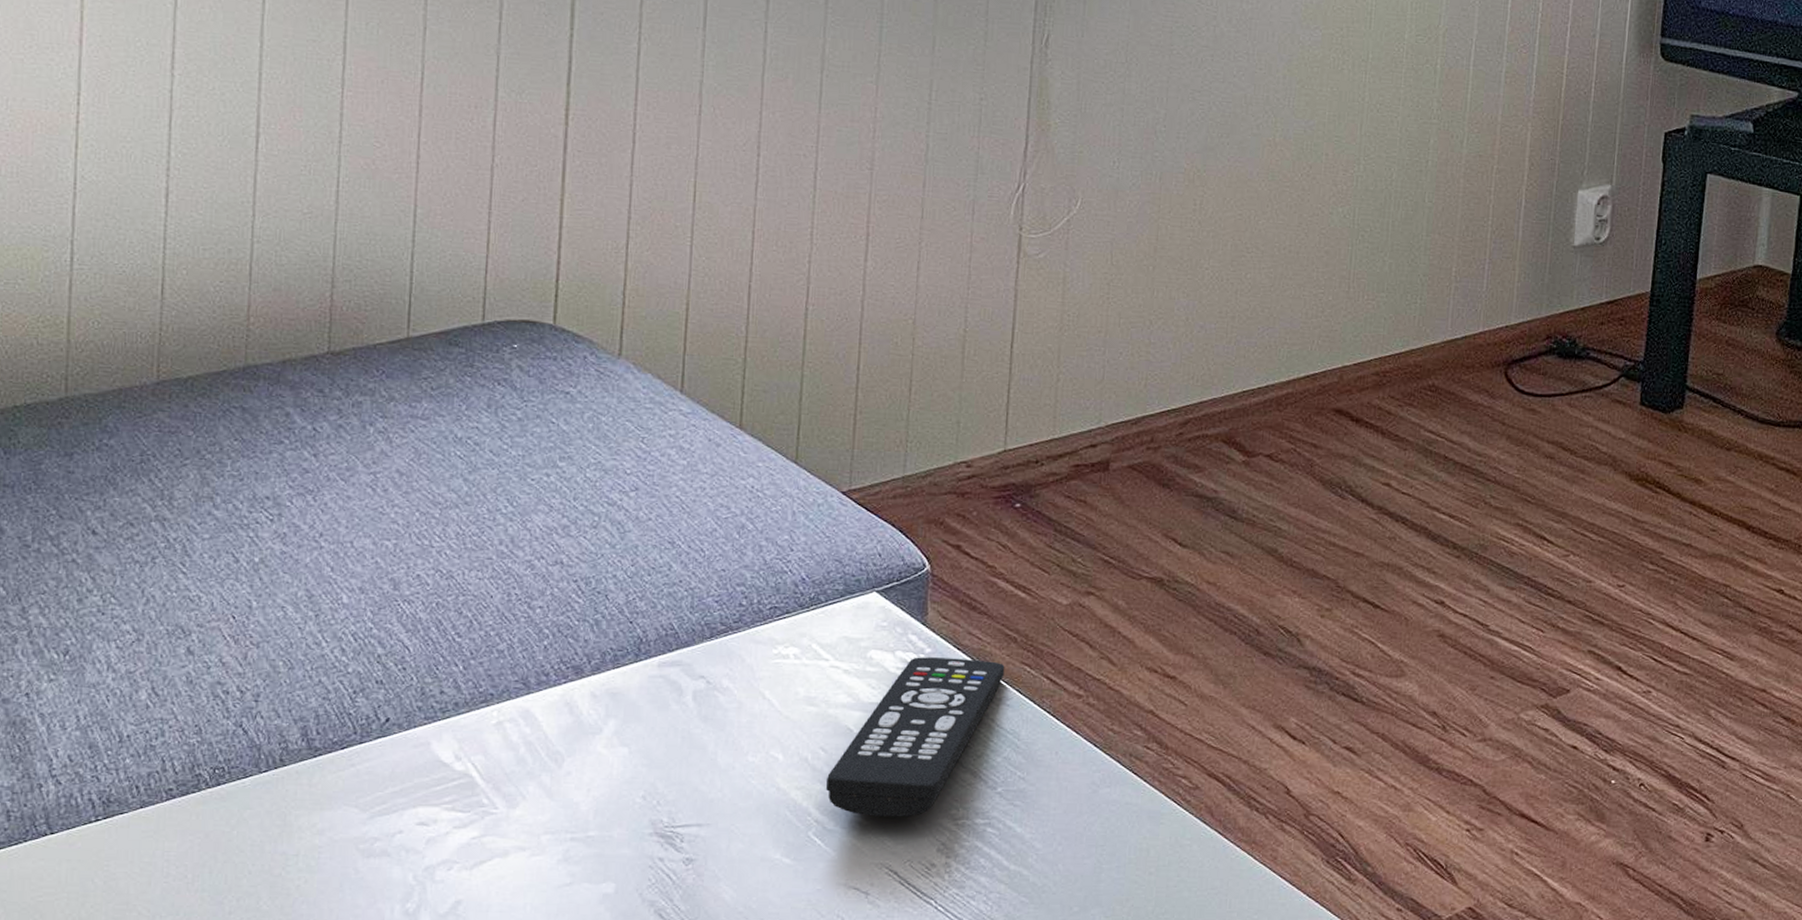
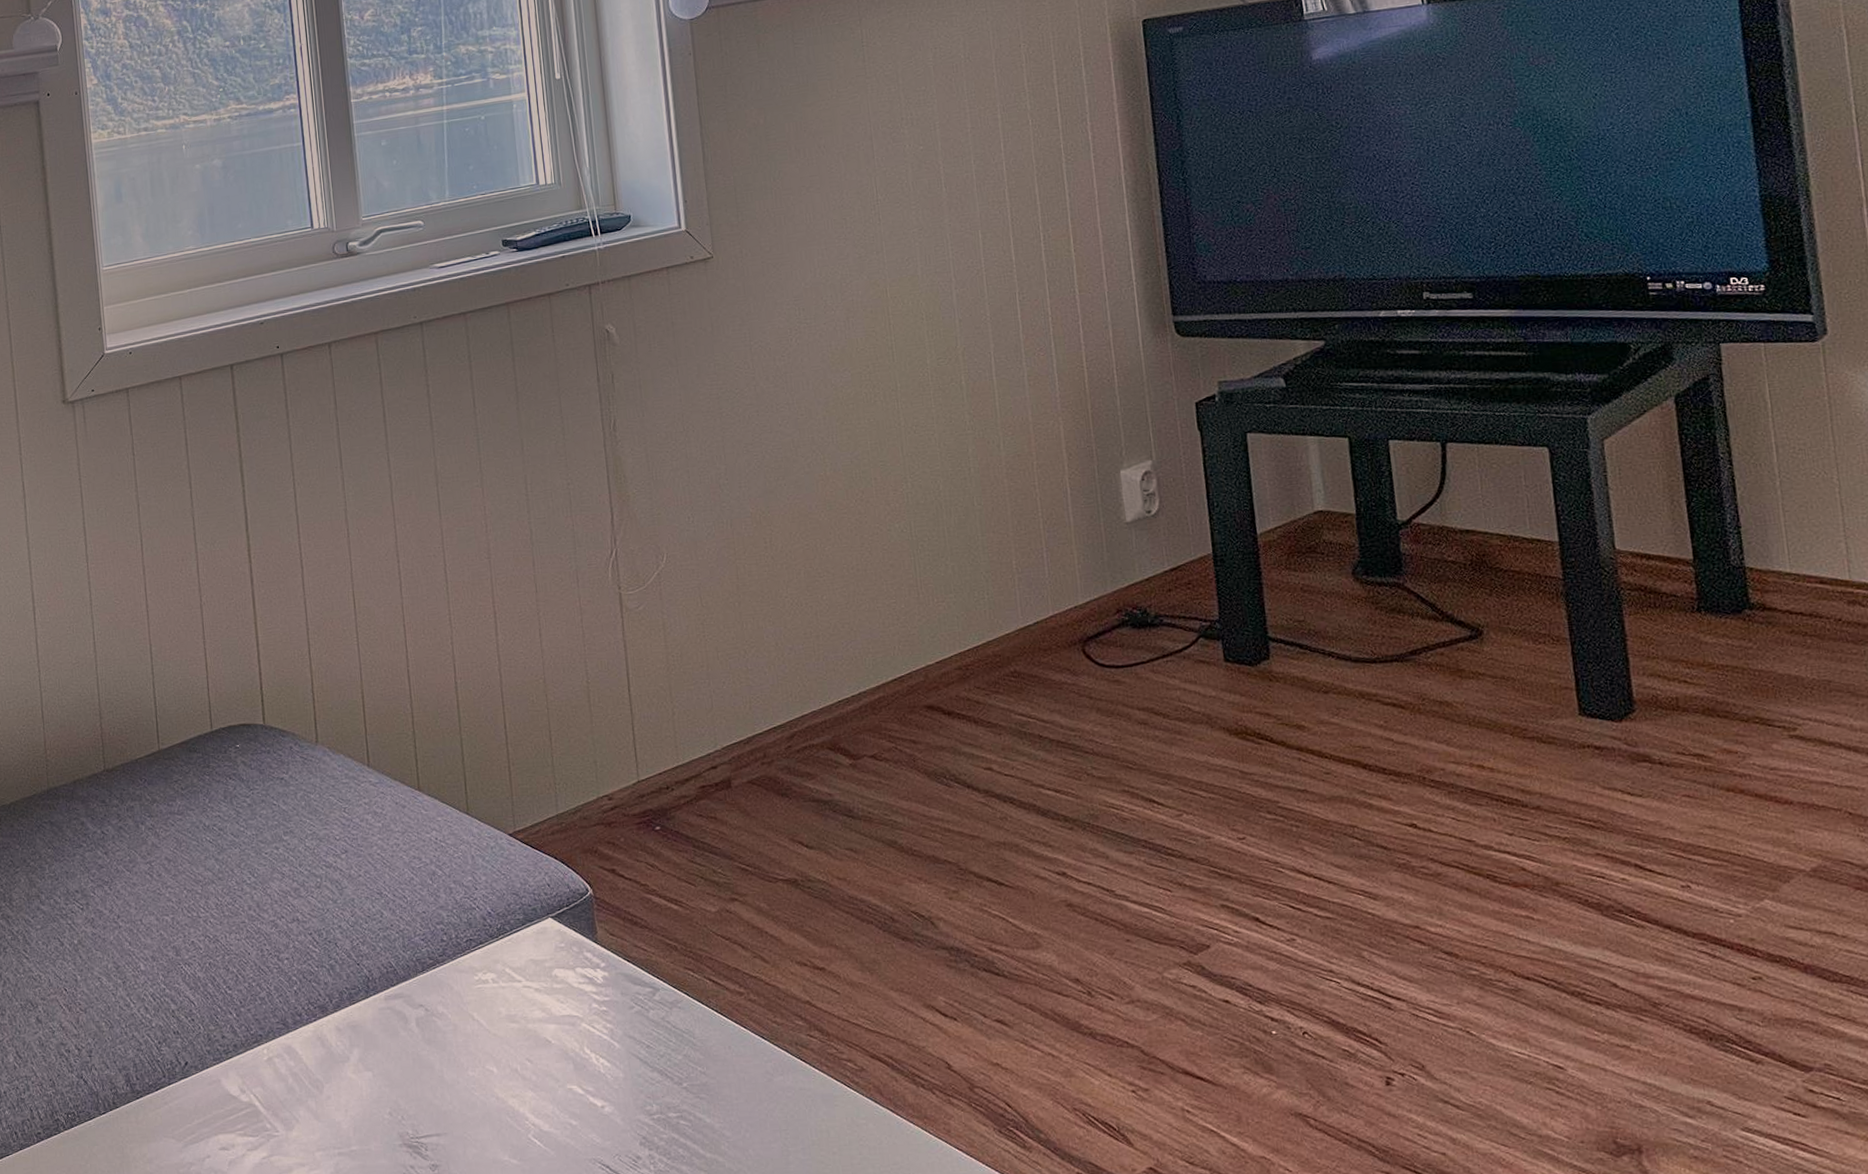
remote control: present [826,657,1005,817] -> none [536,969,672,1117]

